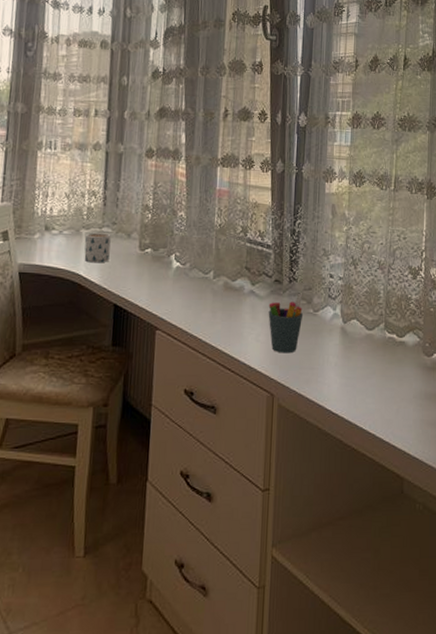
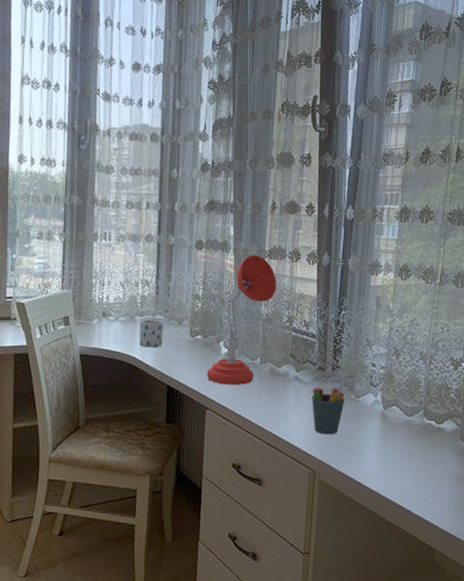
desk lamp: none [156,163,230,302] -> present [206,255,277,386]

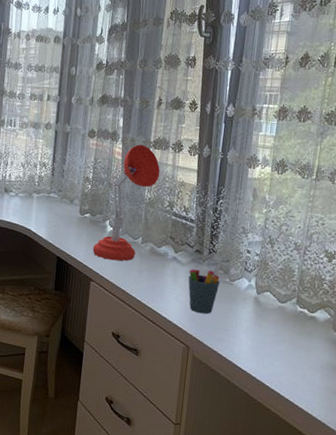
mug: present [139,319,164,348] -> none [34,196,57,222]

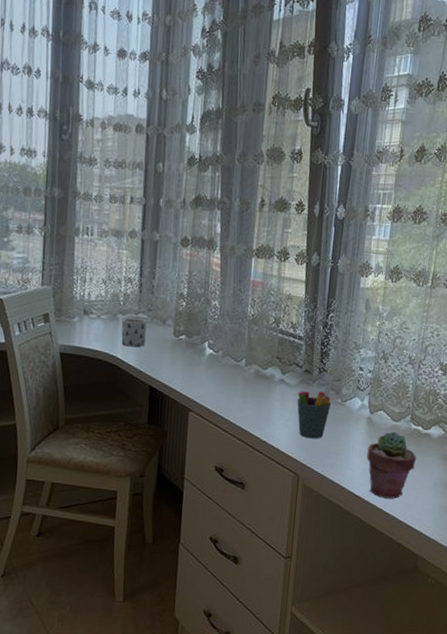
mug: none [34,196,57,222] -> present [121,318,147,347]
desk lamp: present [92,144,160,261] -> none [190,253,264,387]
potted succulent: none [253,312,303,377] -> present [366,431,417,499]

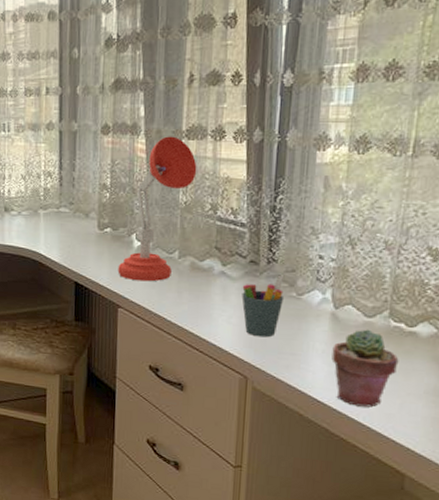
mug: present [121,318,147,347] -> none [43,213,69,243]
desk lamp: none [190,253,264,387] -> present [117,136,197,282]

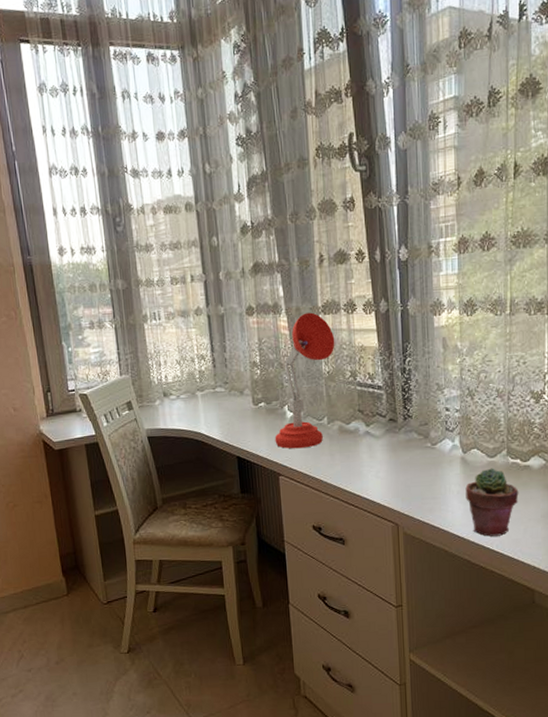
pen holder: present [241,273,285,338] -> none [385,427,422,487]

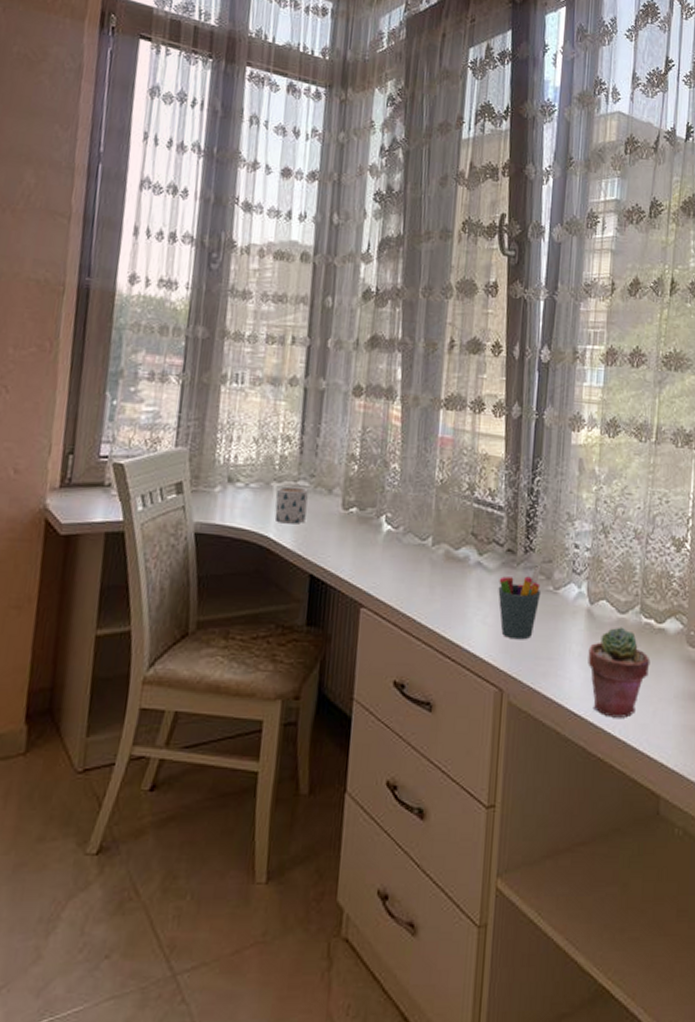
mug: none [201,393,226,422] -> present [274,486,308,524]
desk lamp: present [275,312,335,449] -> none [362,404,455,574]
pen holder: none [385,427,422,487] -> present [498,564,542,640]

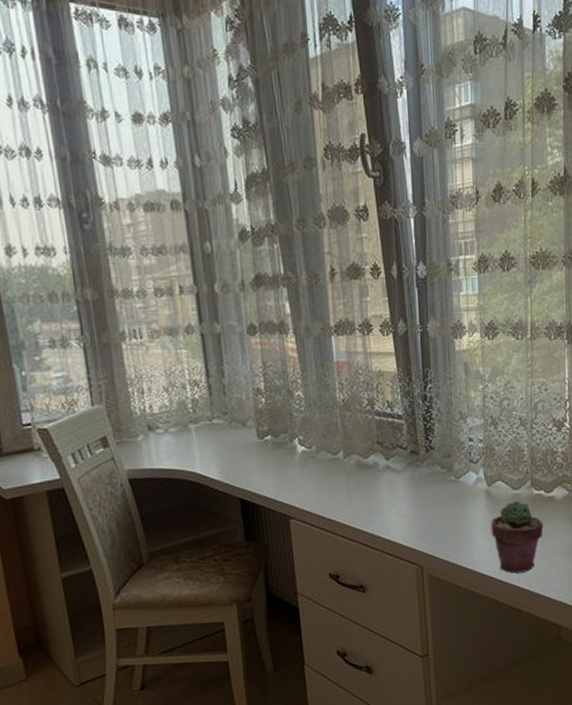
mug: present [274,486,308,524] -> none [195,425,226,459]
pen holder: present [498,564,542,640] -> none [407,460,445,525]

